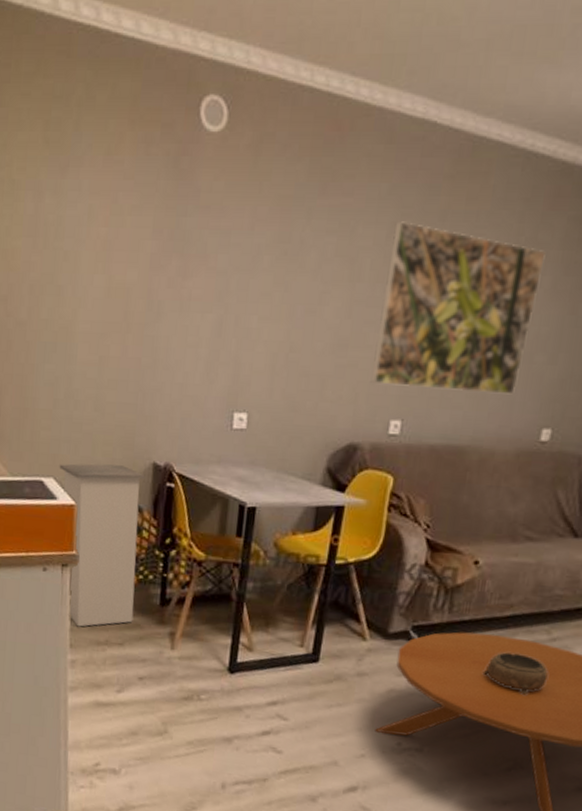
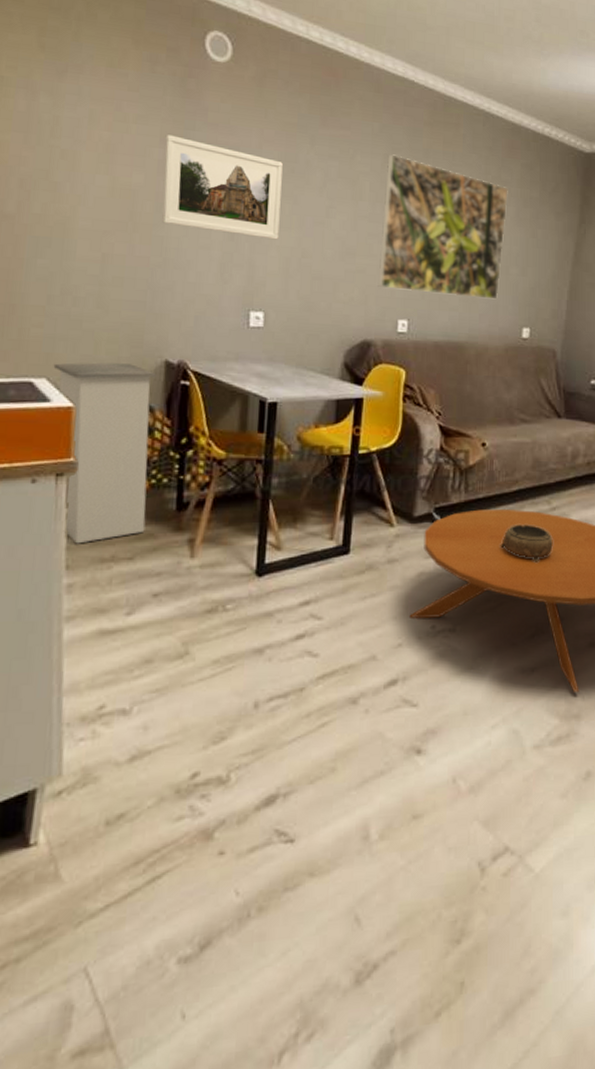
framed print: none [153,224,275,334] -> present [162,134,283,240]

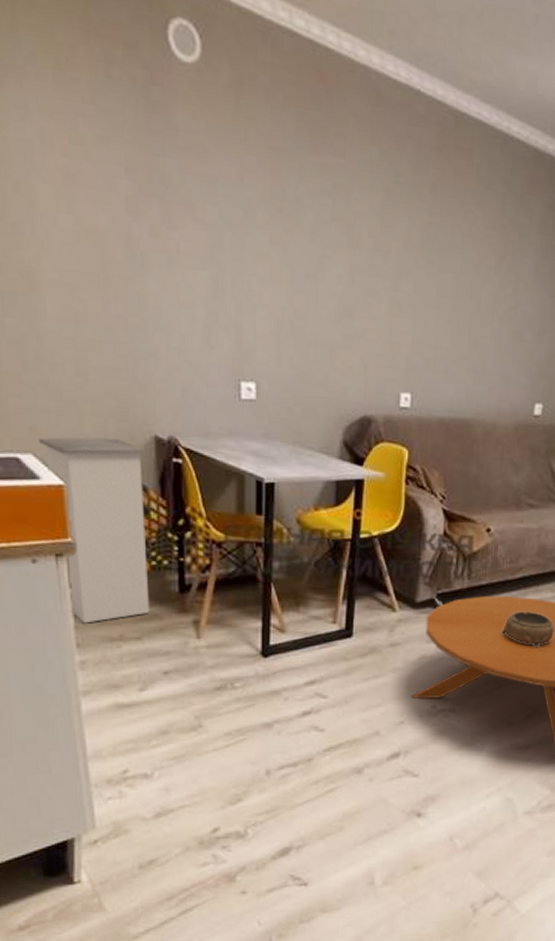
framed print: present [162,134,283,240] -> none [131,162,268,298]
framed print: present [378,154,508,300] -> none [379,189,527,371]

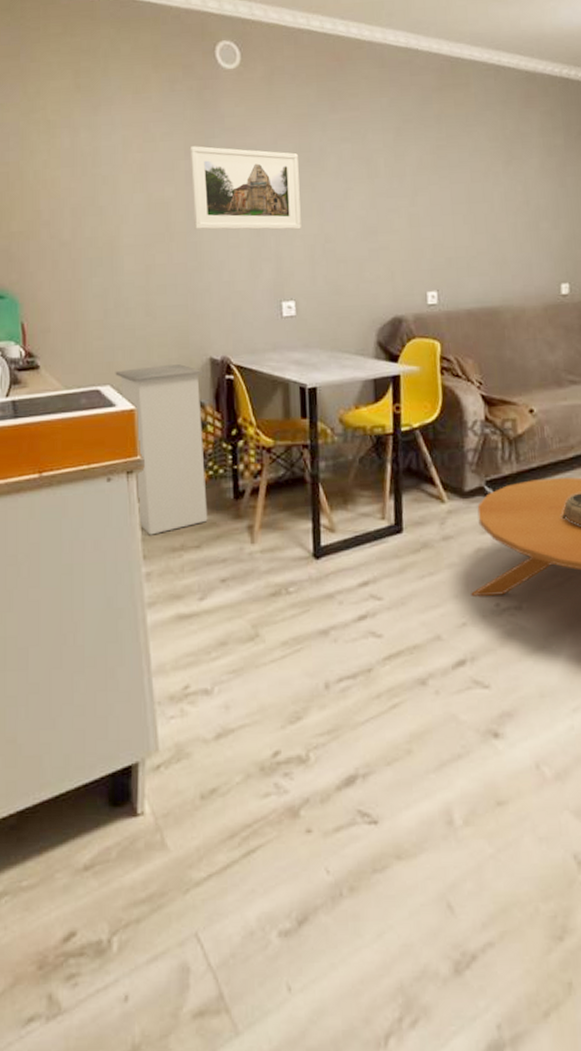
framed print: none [131,162,268,298] -> present [189,146,301,230]

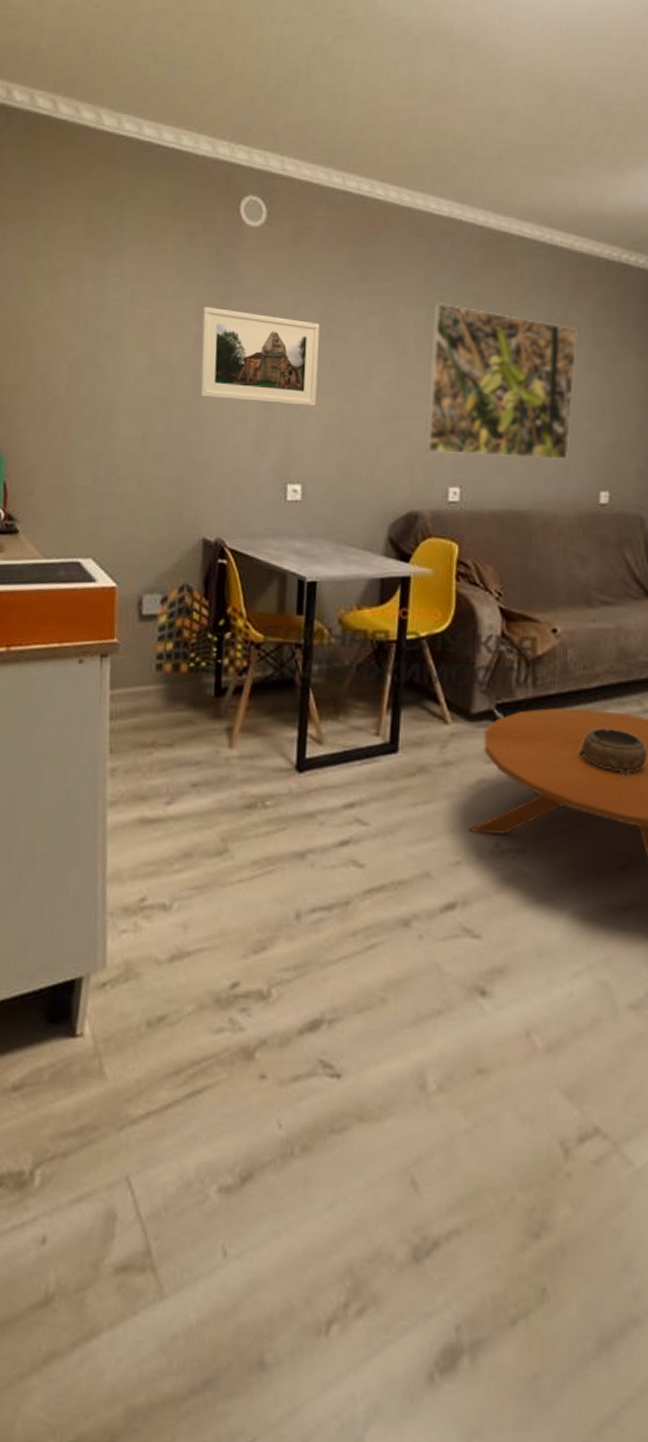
trash can: present [115,364,208,535] -> none [98,542,195,727]
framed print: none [399,126,531,262] -> present [425,303,577,460]

